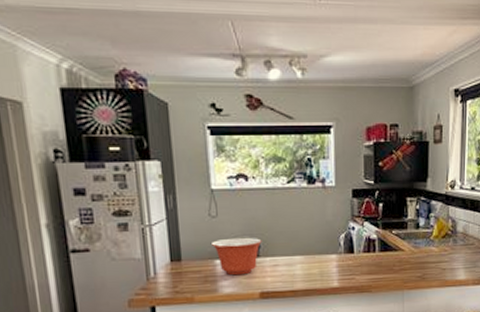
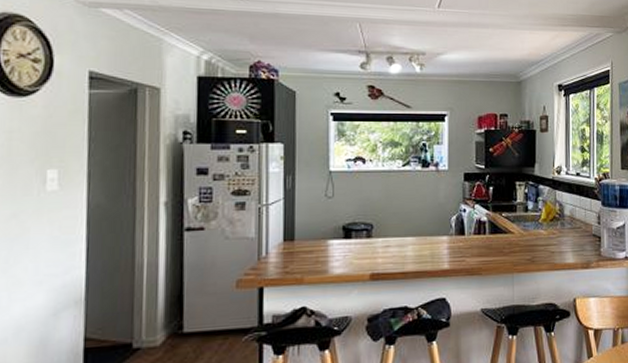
mixing bowl: present [212,237,262,276] -> none [326,217,375,256]

